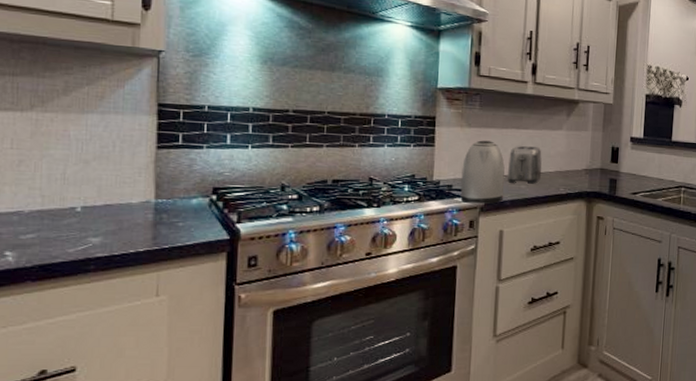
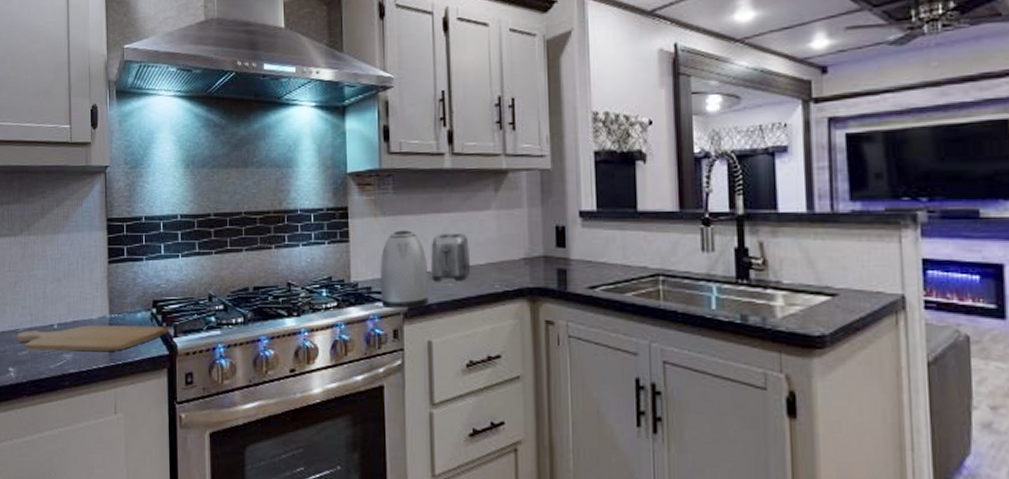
chopping board: none [18,209,232,236] -> present [16,325,170,352]

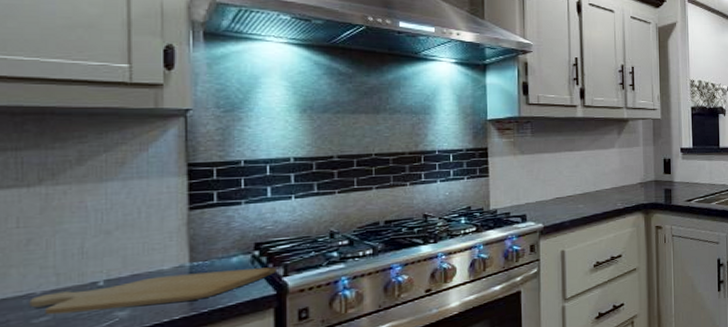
kettle: present [380,230,429,309] -> none [518,165,563,229]
toaster: present [430,232,471,281] -> none [564,166,598,204]

